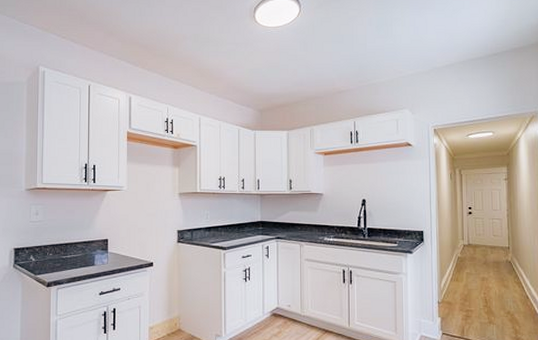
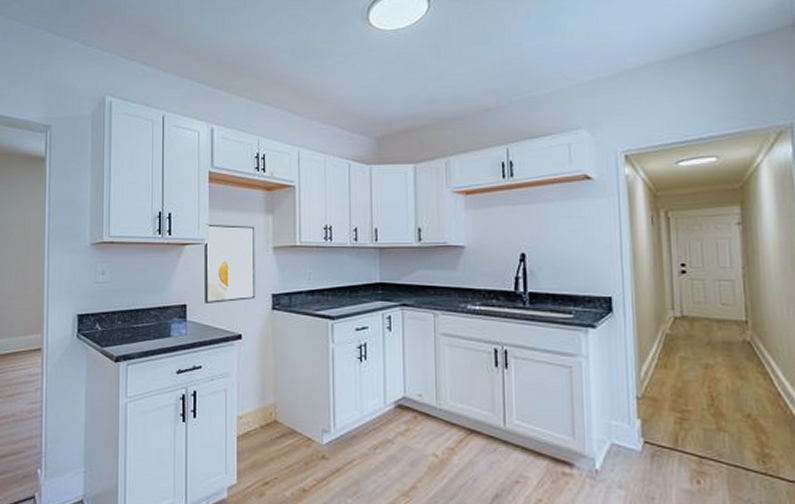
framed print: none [123,174,165,239] -> present [205,224,256,305]

